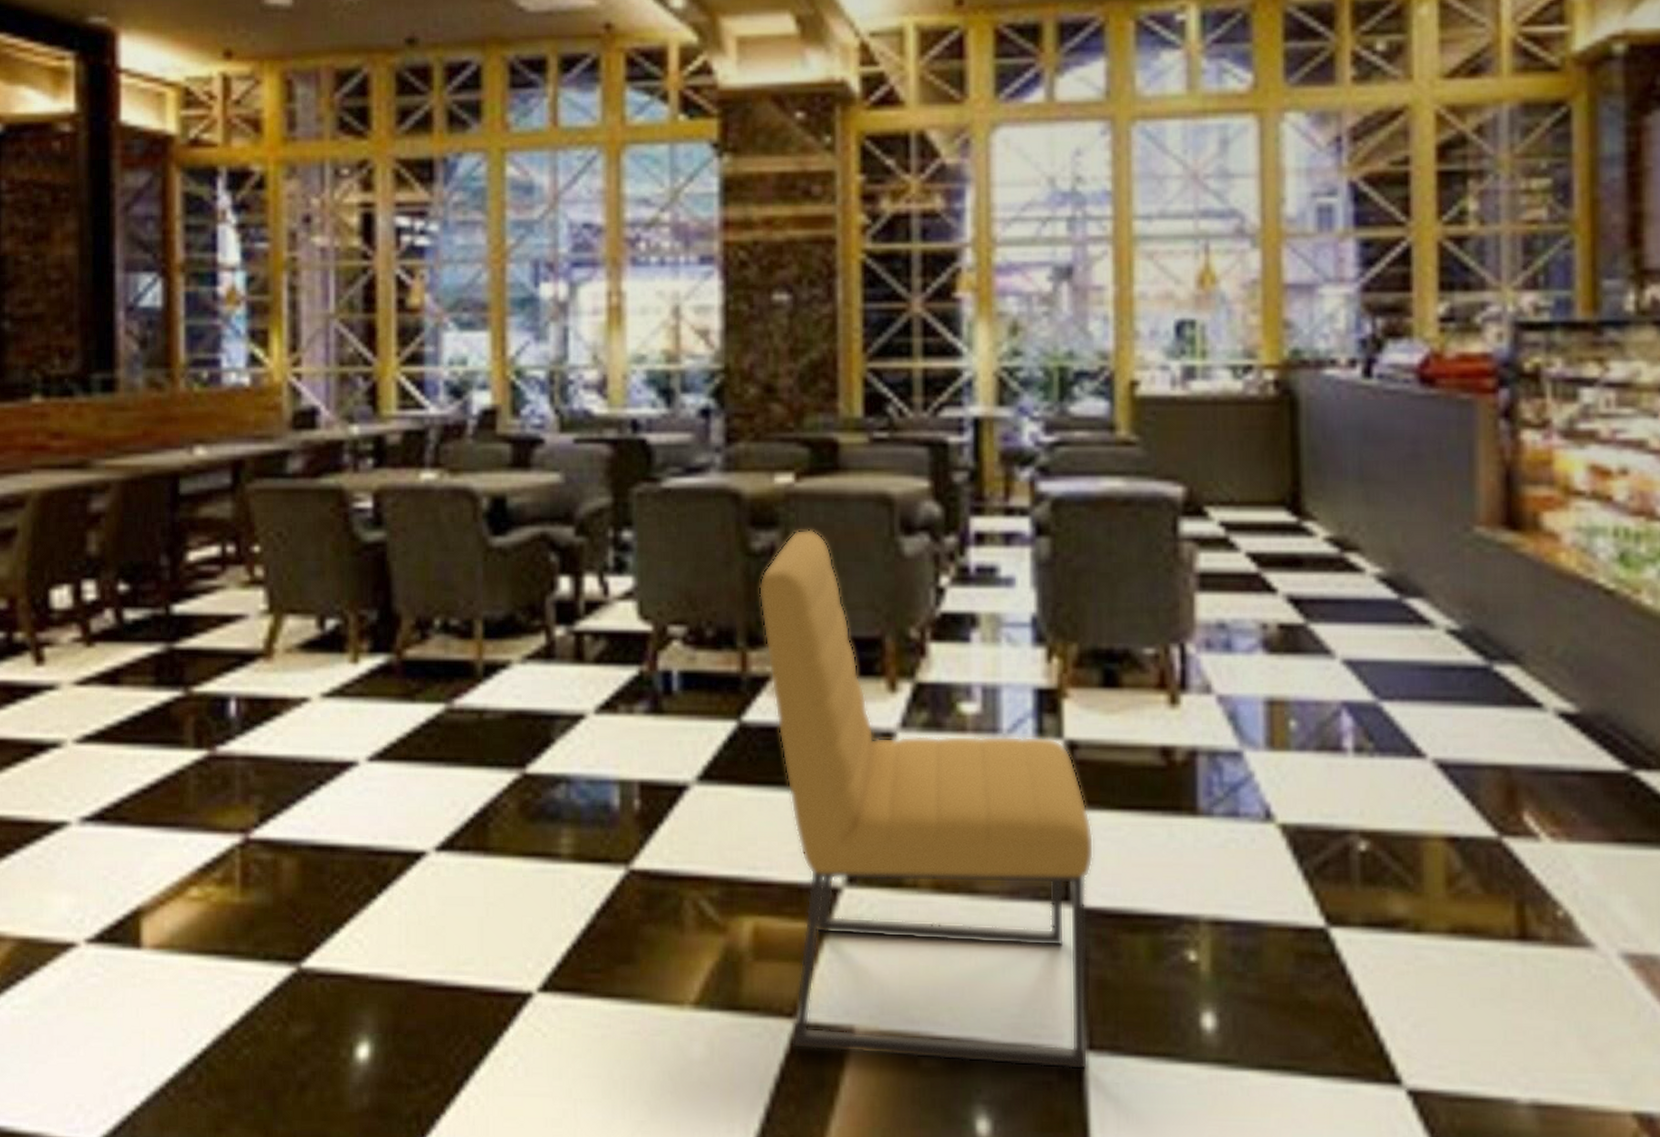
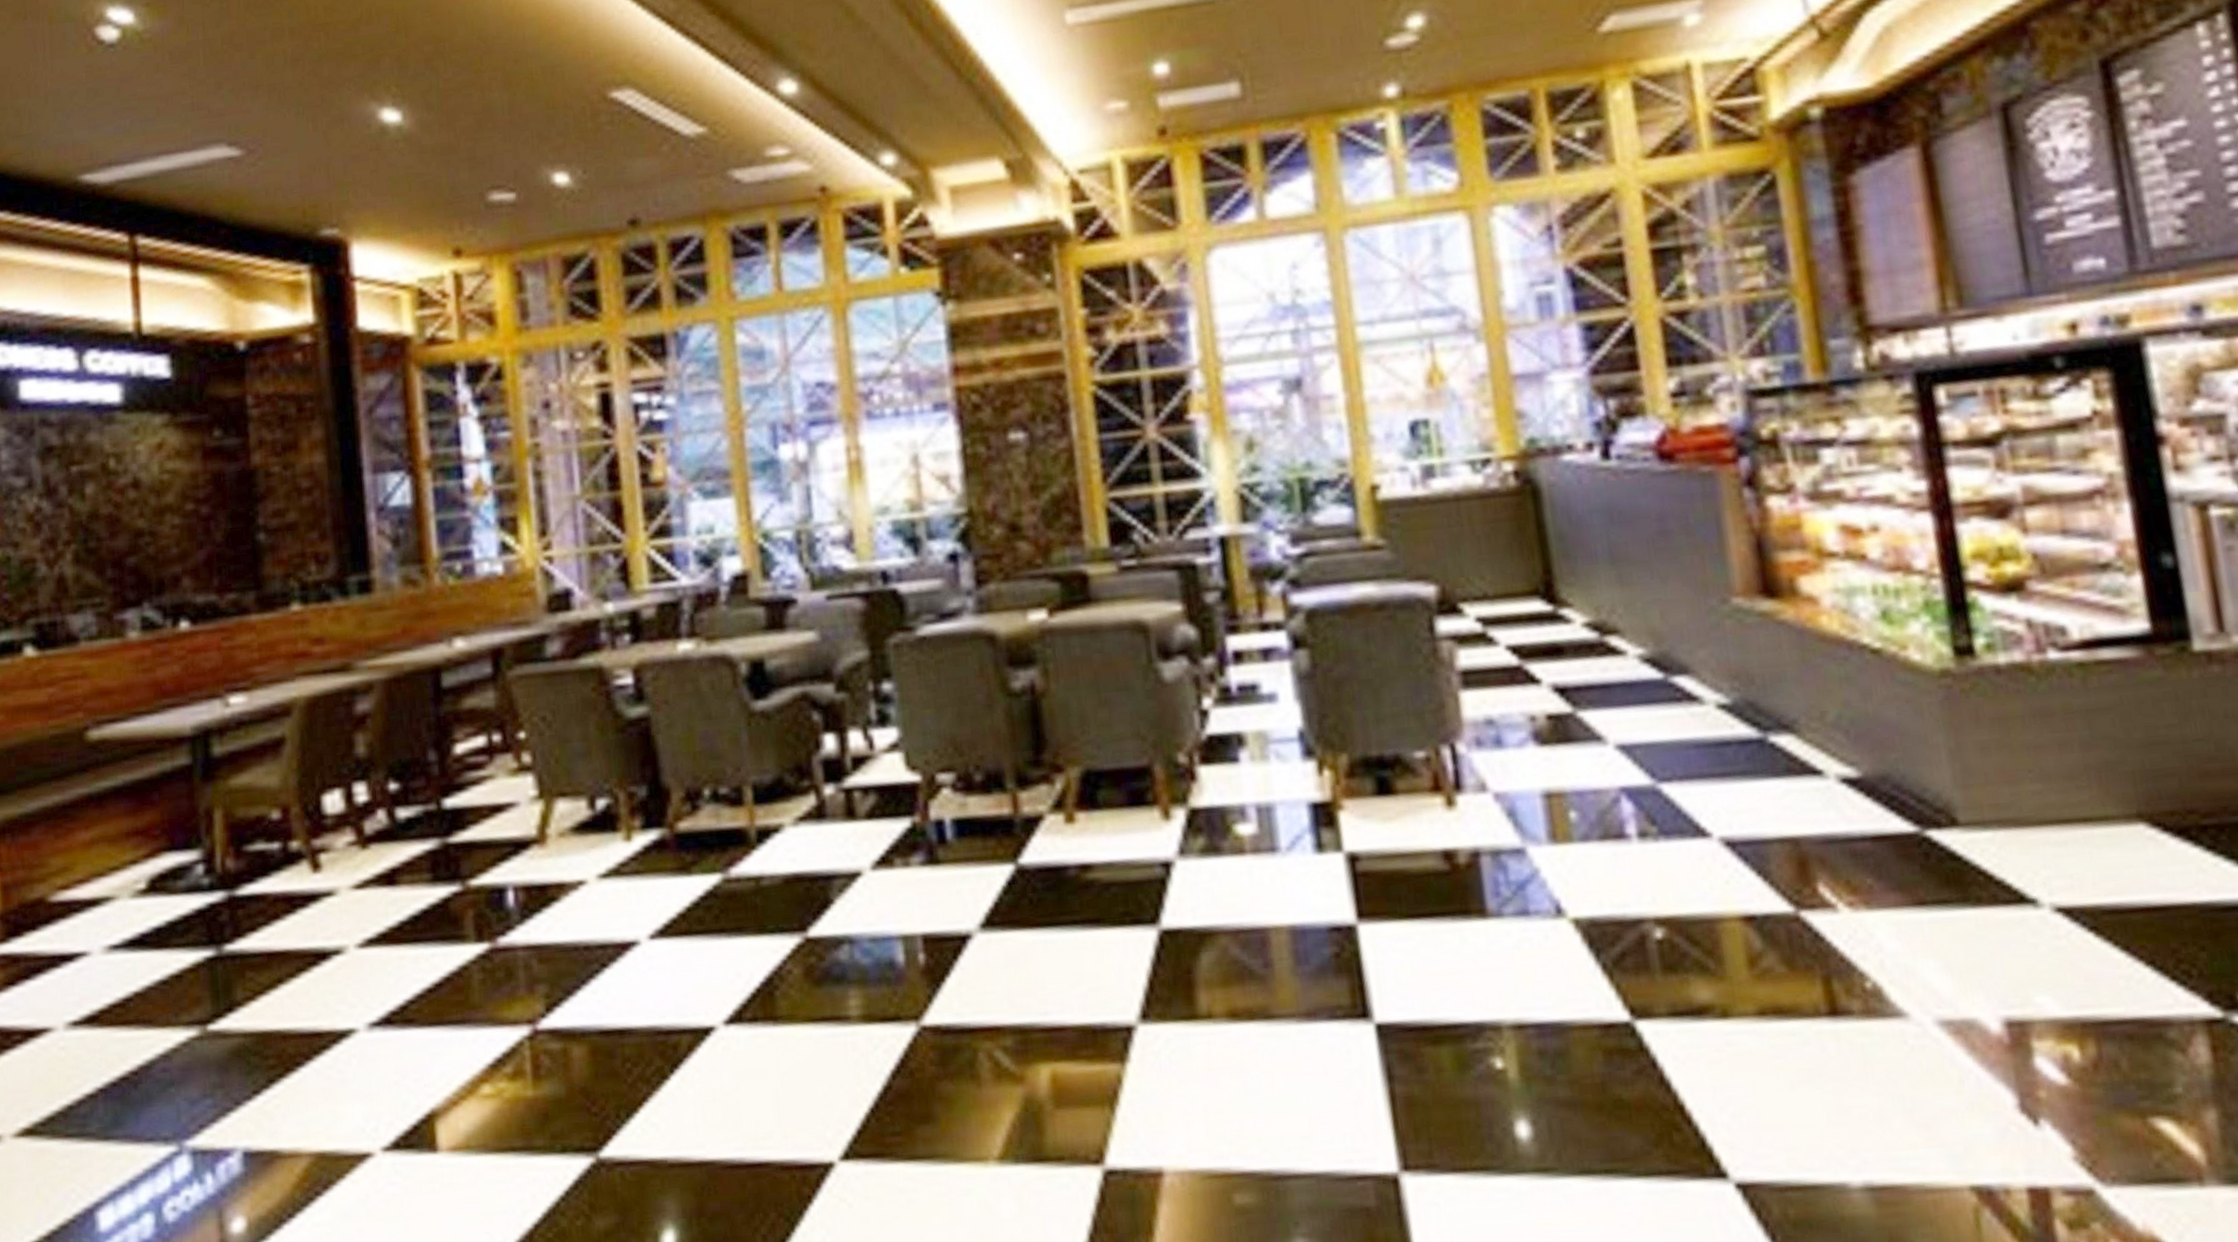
chair: present [758,529,1094,1070] -> none [1022,663,1406,1197]

